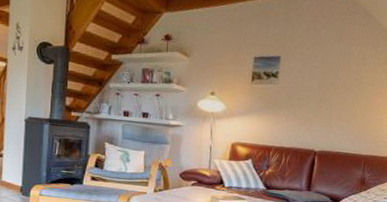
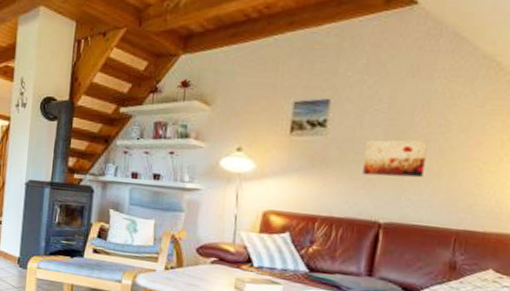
wall art: none [303,89,348,118] -> present [362,139,428,178]

